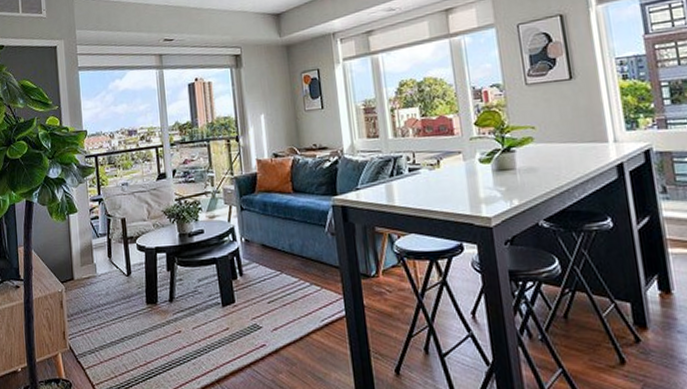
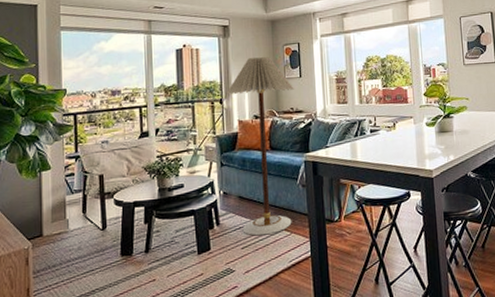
floor lamp: none [241,87,322,290] -> present [225,57,294,236]

